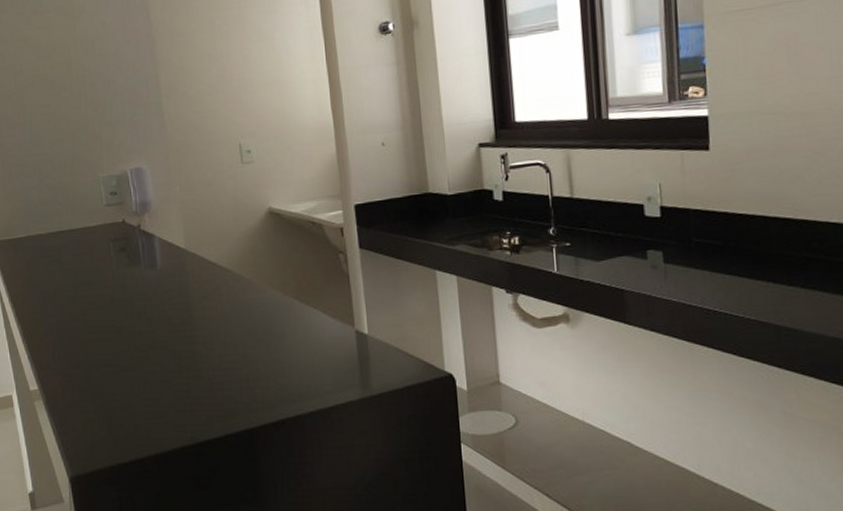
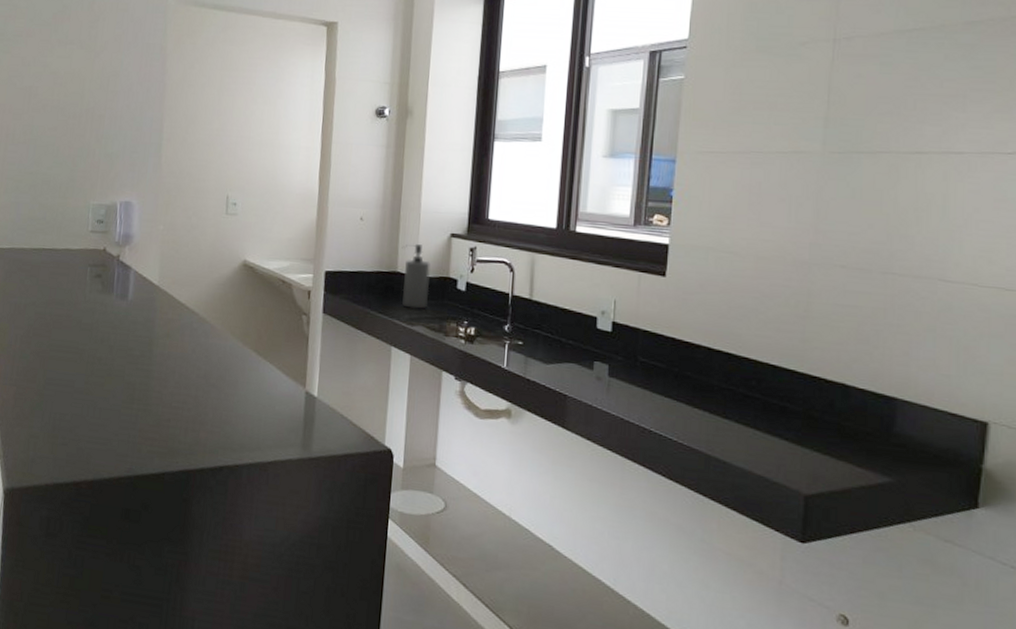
soap dispenser: none [429,160,467,228] -> present [402,244,430,309]

